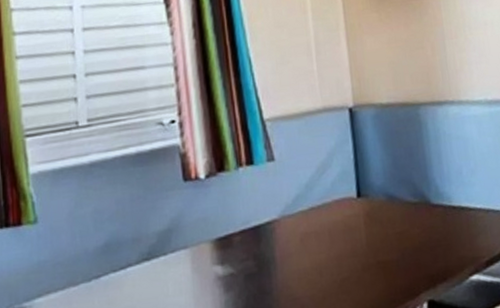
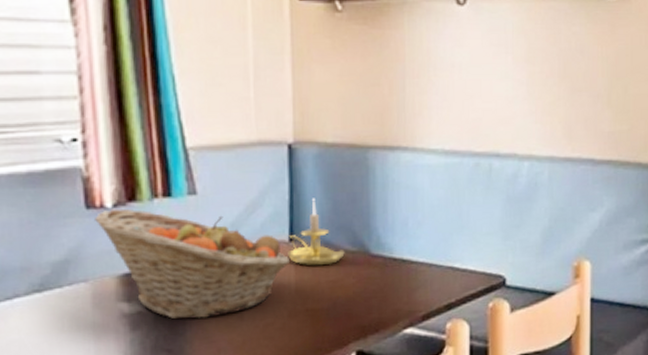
fruit basket: none [191,178,360,279] -> present [95,208,291,320]
candle holder: none [356,155,408,219] -> present [288,198,345,266]

